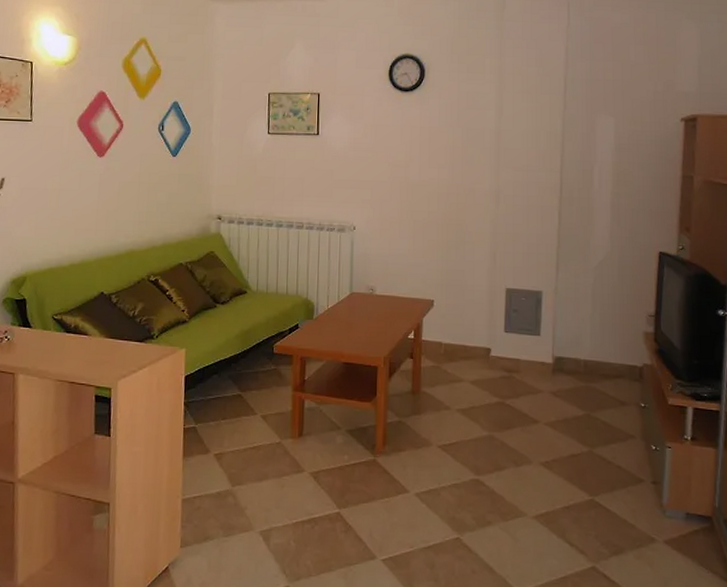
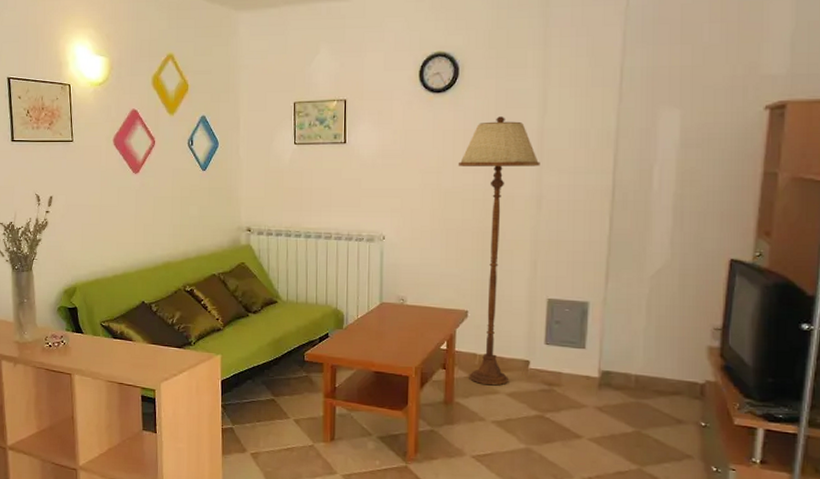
floor lamp: none [424,116,498,374] -> present [458,116,540,386]

